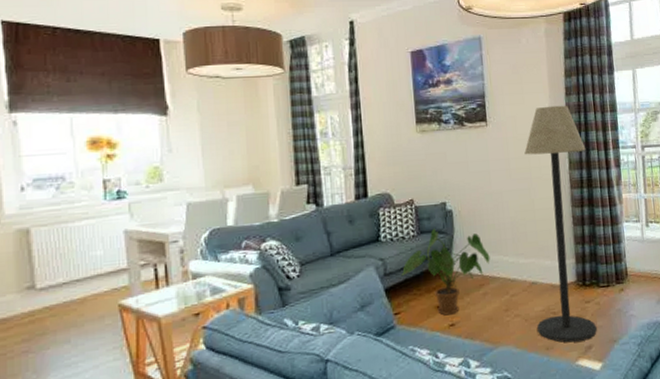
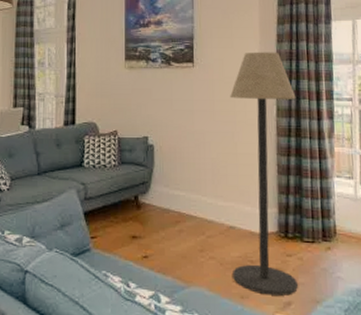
house plant: present [401,228,490,316] -> none [100,160,188,247]

